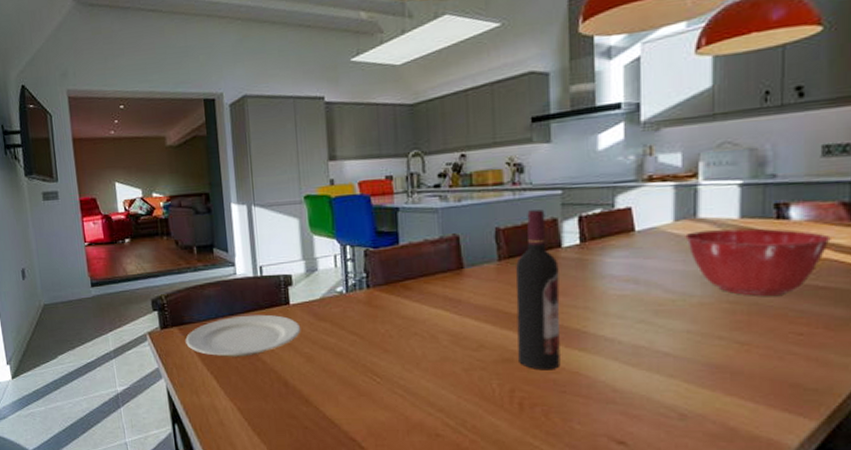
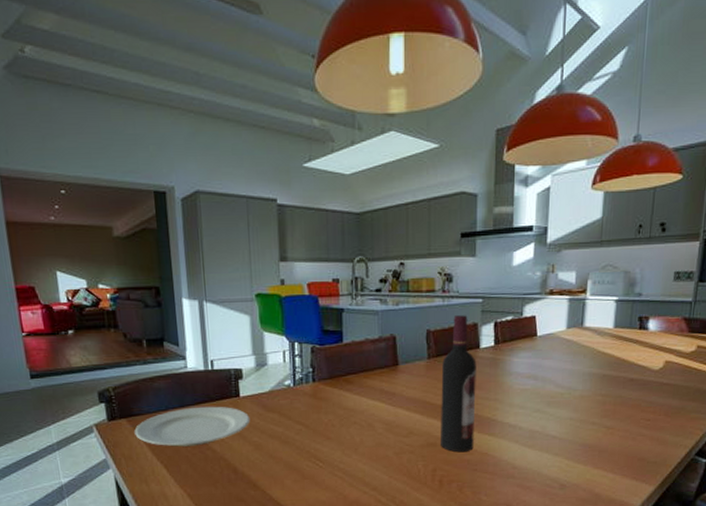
mixing bowl: present [685,228,831,296] -> none [574,336,674,390]

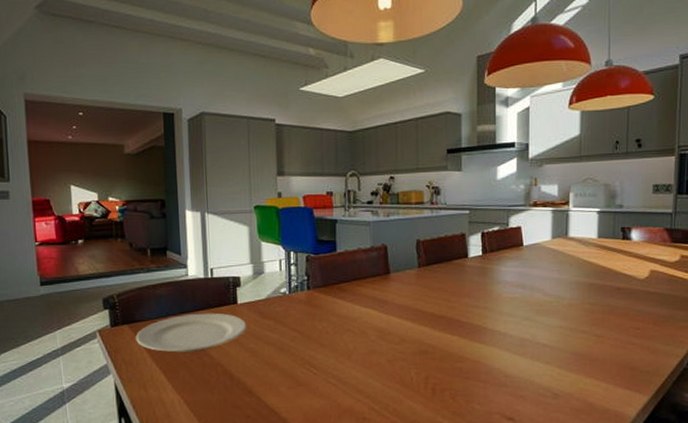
wine bottle: present [441,315,477,453] -> none [431,226,466,360]

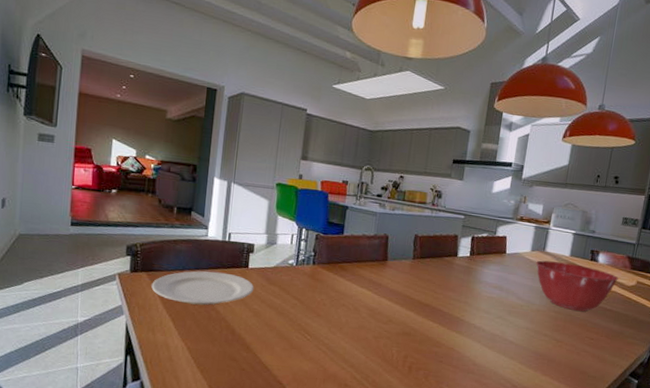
mixing bowl: none [559,246,658,299] -> present [536,260,619,312]

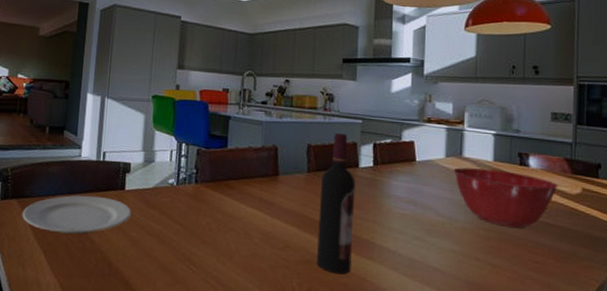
wine bottle: none [414,226,453,345] -> present [317,133,355,275]

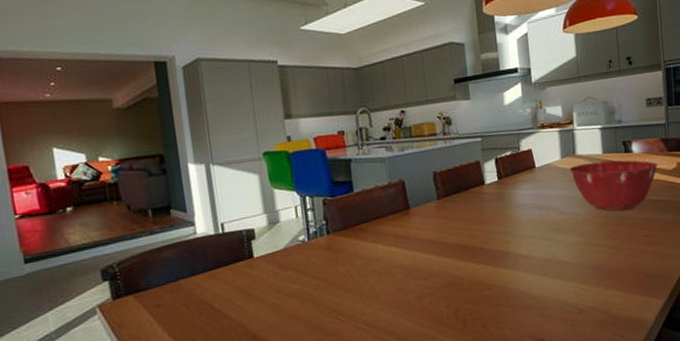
plate: present [22,195,132,235] -> none [142,269,266,320]
wine bottle: present [317,133,355,275] -> none [451,154,492,290]

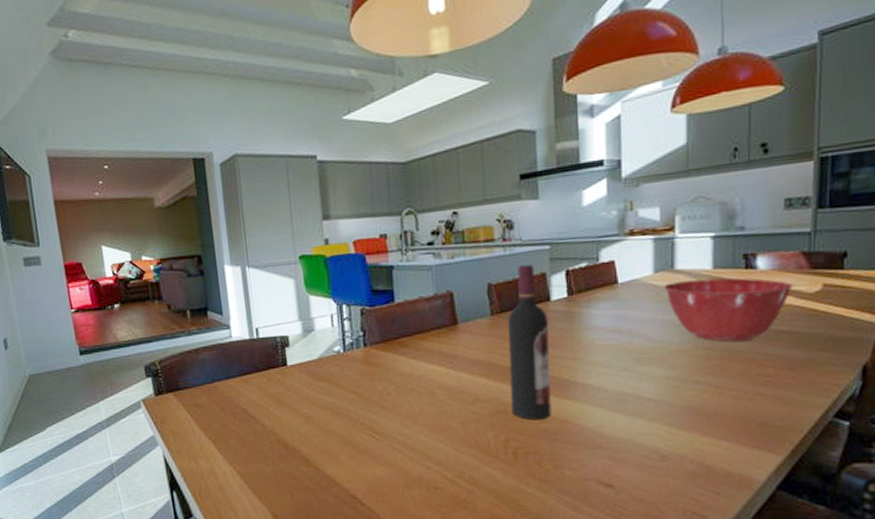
wine bottle: none [451,154,492,290] -> present [508,264,551,421]

